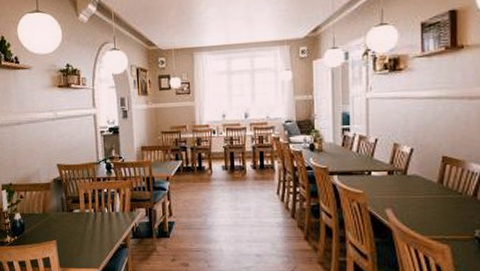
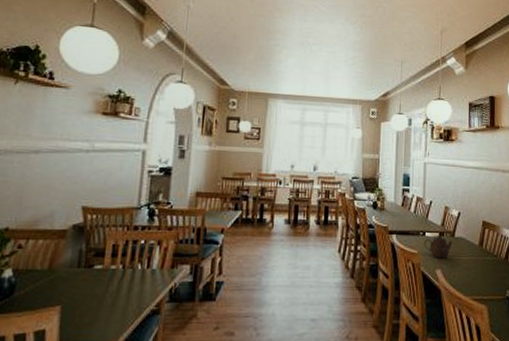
teapot: none [370,173,405,198] -> present [424,234,453,259]

